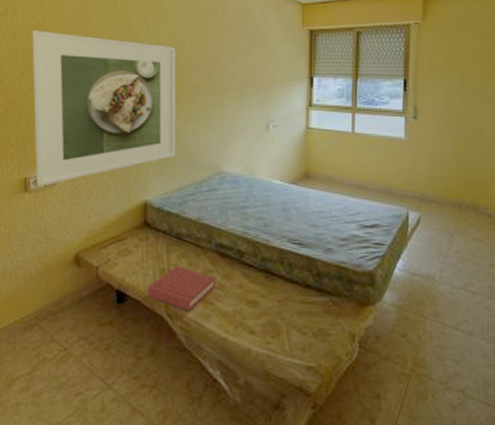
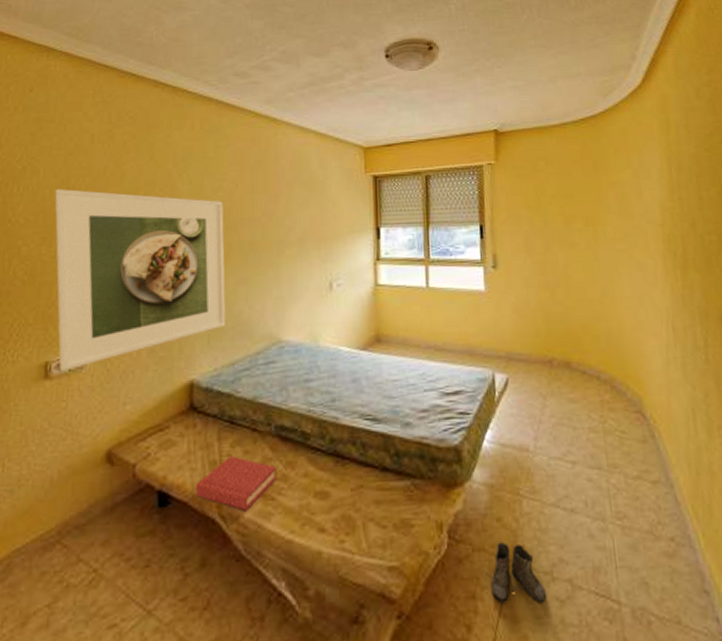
boots: none [389,354,441,408] -> present [485,542,546,604]

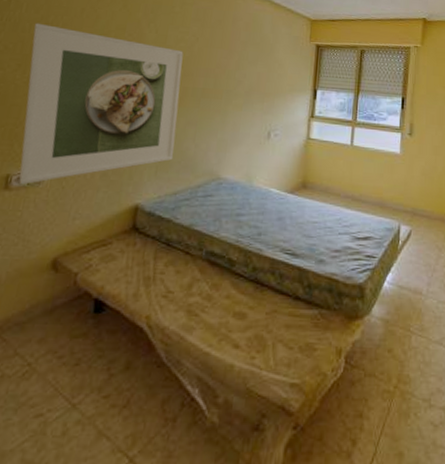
hardback book: present [195,456,277,511] -> none [128,274,203,324]
boots: present [485,542,546,604] -> none [373,370,422,427]

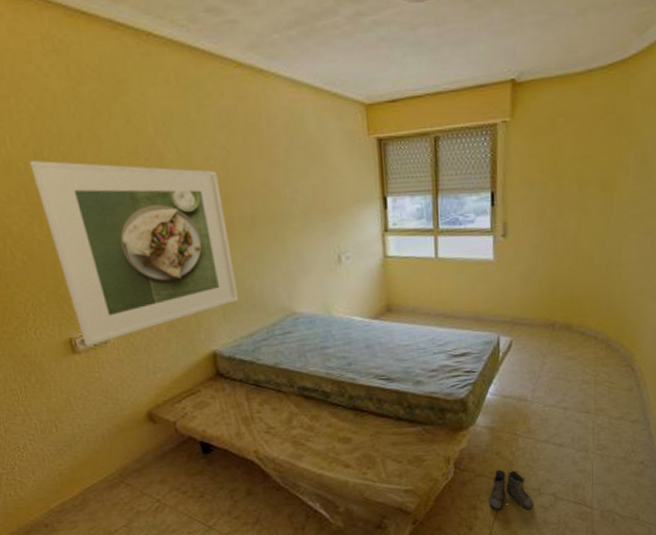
boots: none [373,370,422,427] -> present [485,469,533,511]

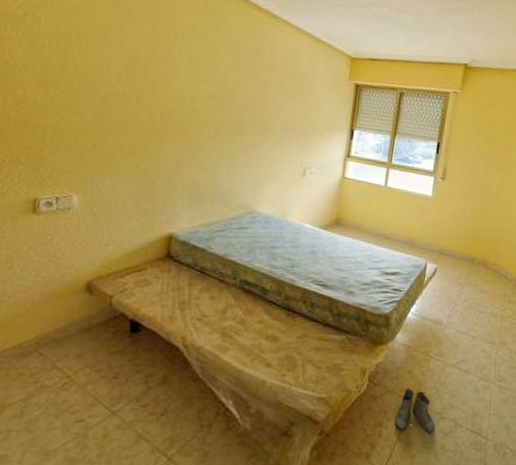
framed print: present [30,160,239,347] -> none [47,40,218,209]

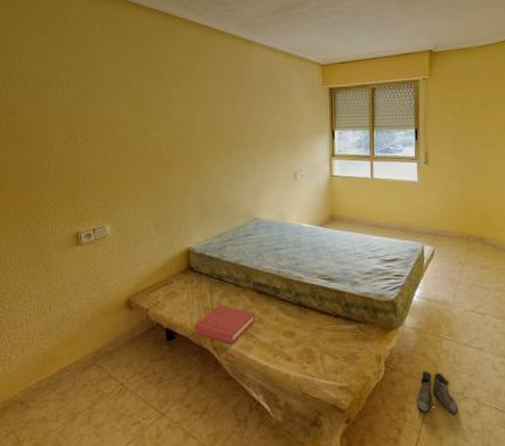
hardback book: none [164,300,237,344] -> present [194,305,255,345]

